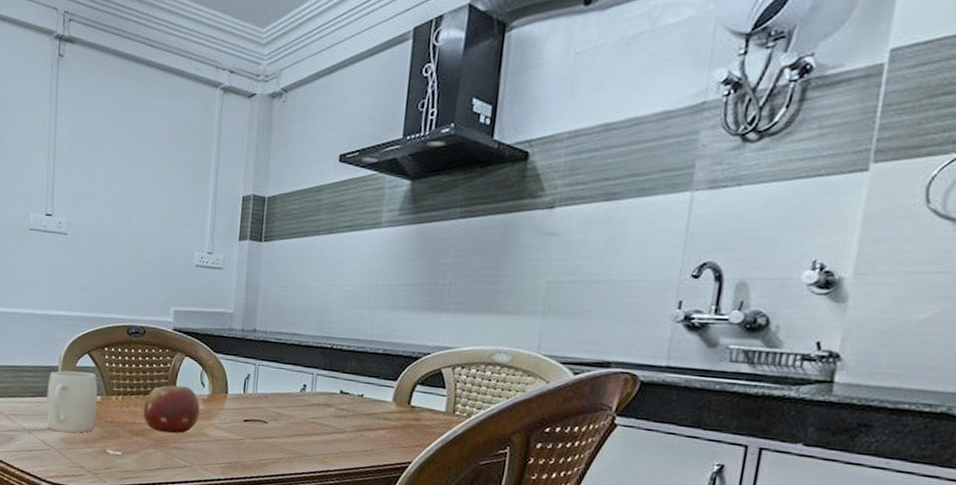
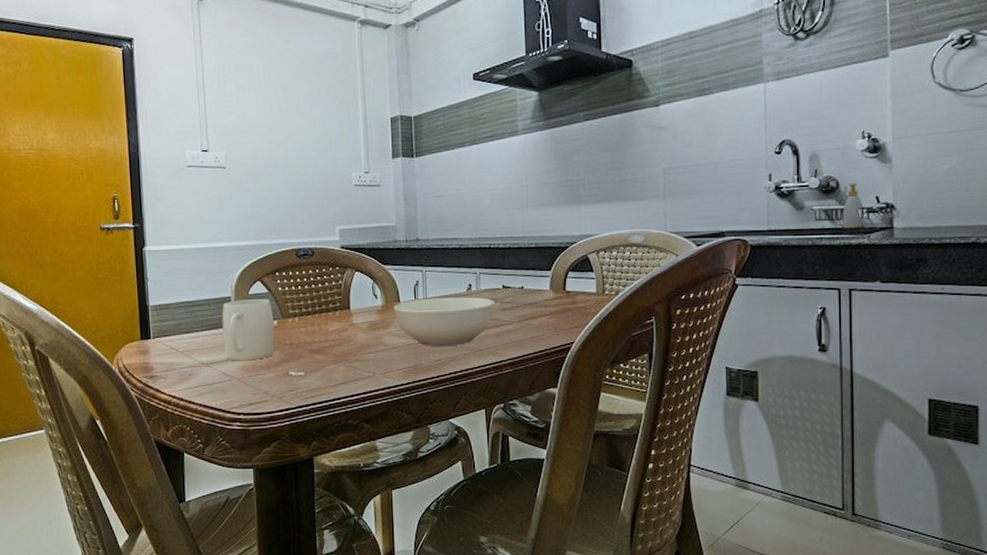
fruit: present [143,385,200,433] -> none [321,300,376,347]
bowl: none [220,393,331,448] -> present [394,297,496,347]
soap bottle: none [763,321,798,378] -> present [841,182,866,229]

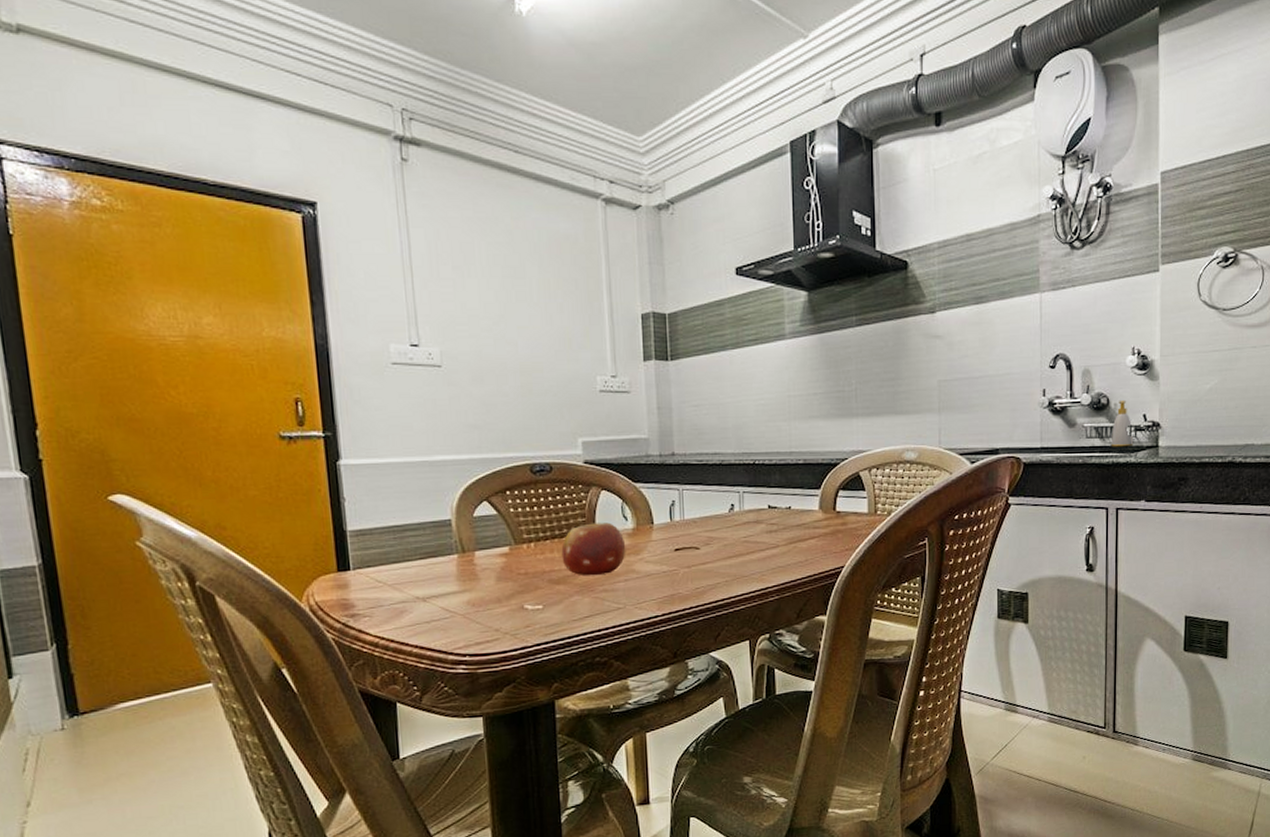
mug: present [222,298,275,361] -> none [440,521,507,595]
fruit: none [321,300,376,347] -> present [561,522,626,576]
bowl: present [394,297,496,347] -> none [647,518,761,574]

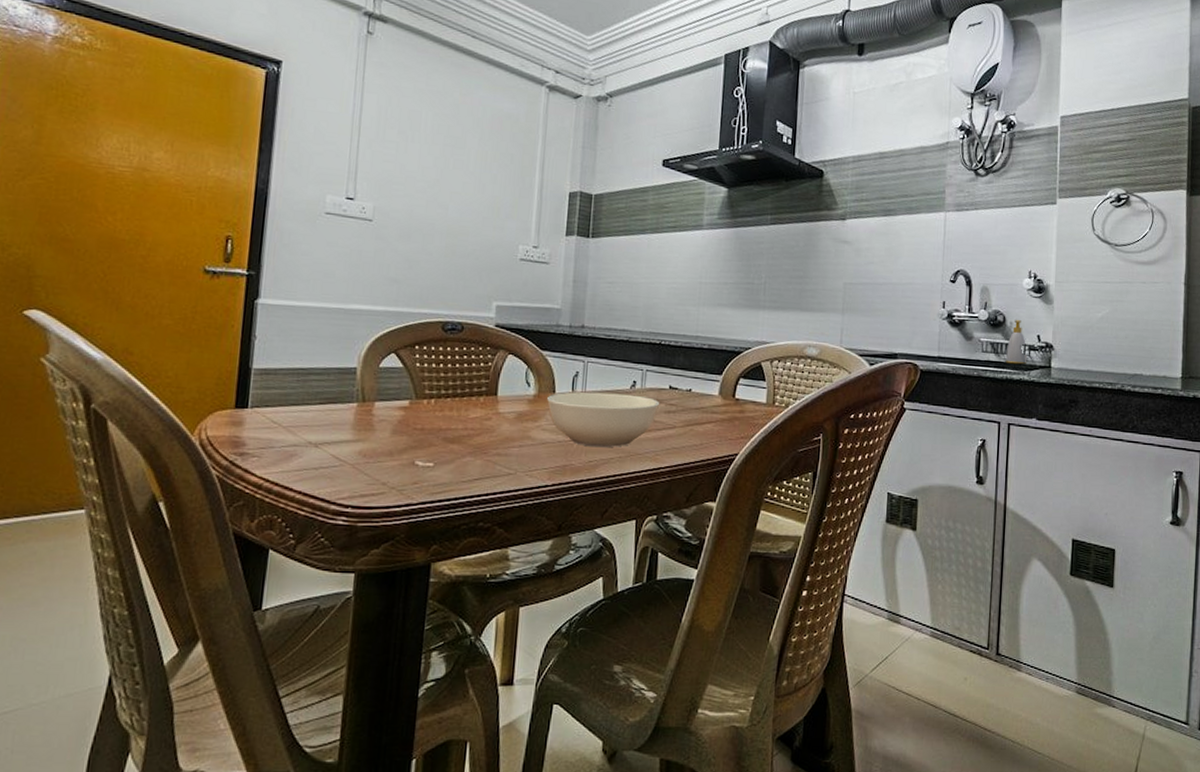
fruit: present [561,522,626,576] -> none [460,385,525,439]
bowl: none [647,518,761,574] -> present [547,391,660,448]

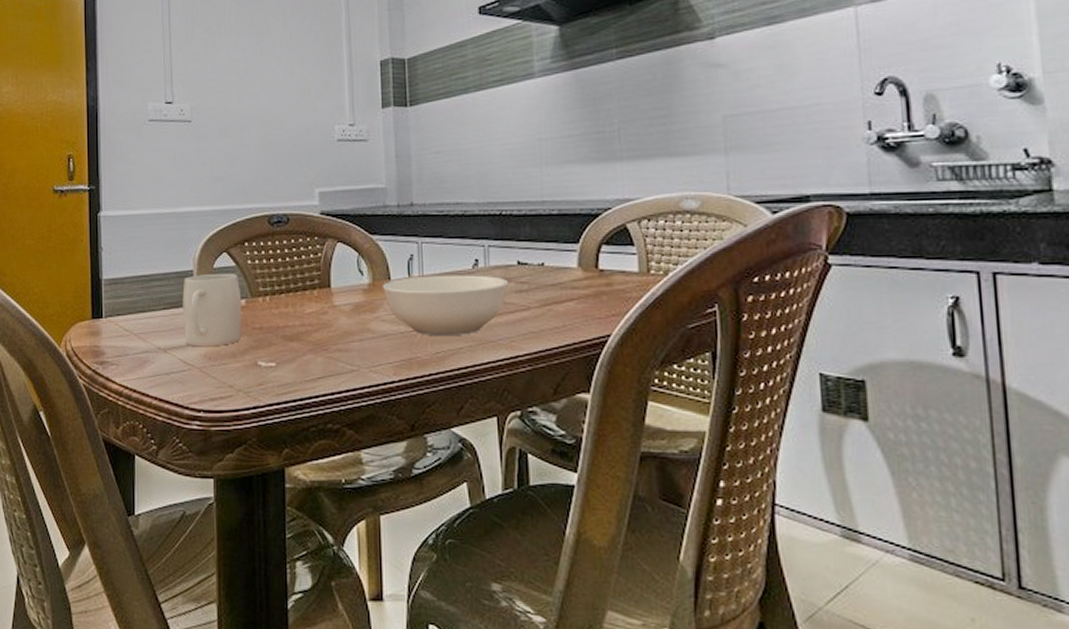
mug: none [339,372,406,445] -> present [182,273,242,347]
soap bottle: present [1005,319,1027,365] -> none [975,130,1012,192]

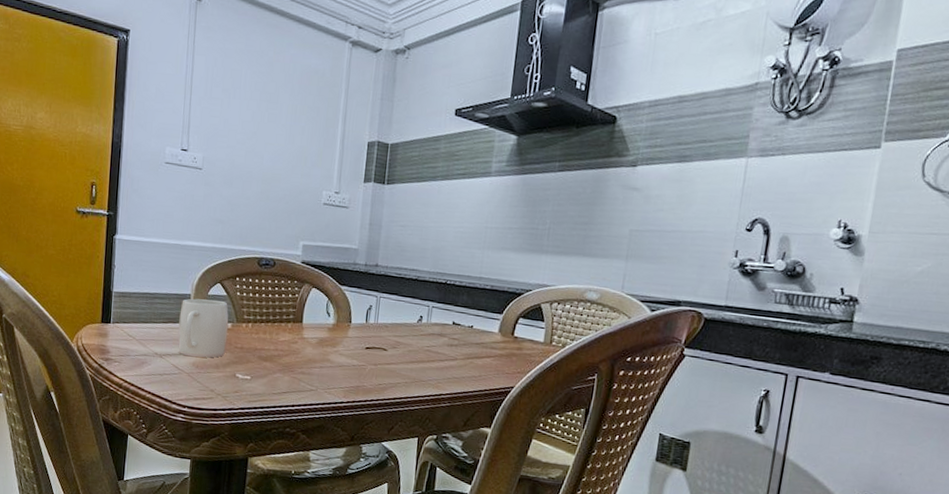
bowl: present [383,275,509,337] -> none [344,323,444,374]

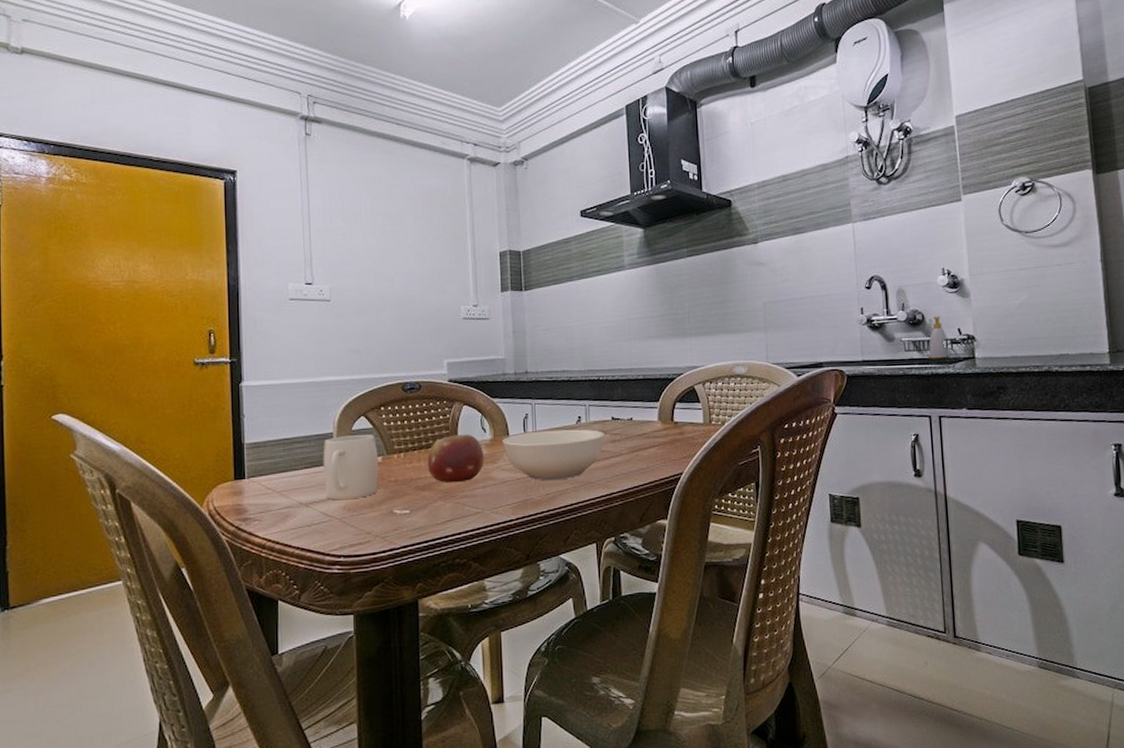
fruit: none [272,314,326,359] -> present [427,434,485,483]
bowl: none [344,323,444,374] -> present [503,429,605,481]
soap bottle: none [800,270,827,318] -> present [928,315,951,359]

